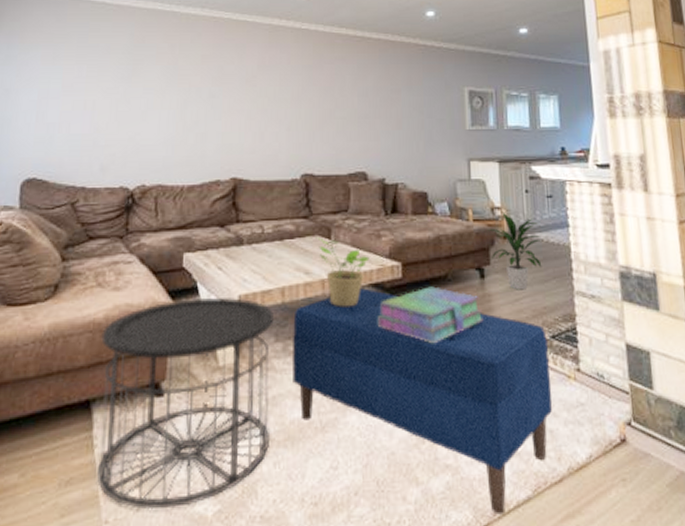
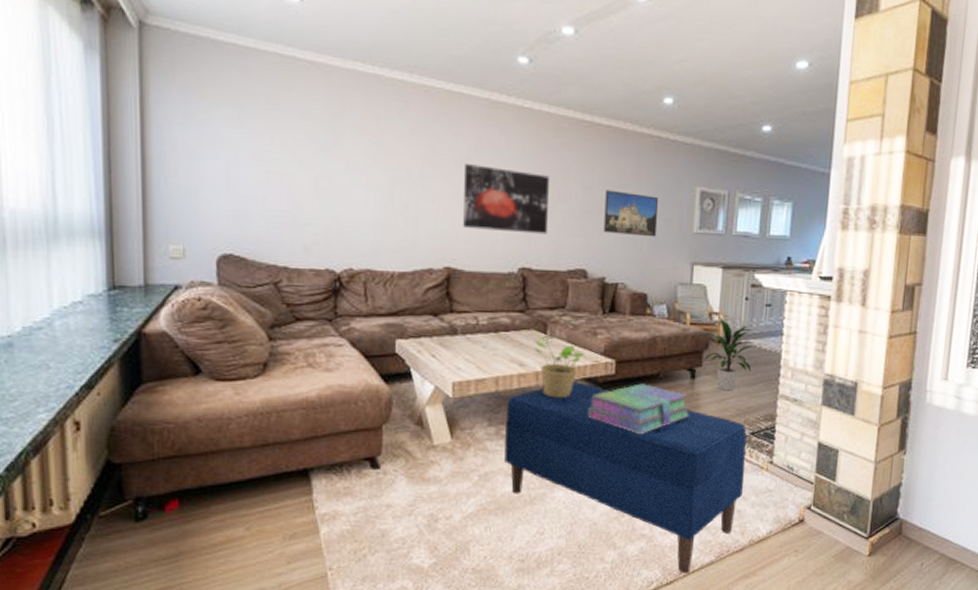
side table: present [97,296,274,510] -> none [315,382,487,561]
wall art: none [249,81,327,141] -> present [463,164,549,235]
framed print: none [379,96,432,137] -> present [603,190,659,237]

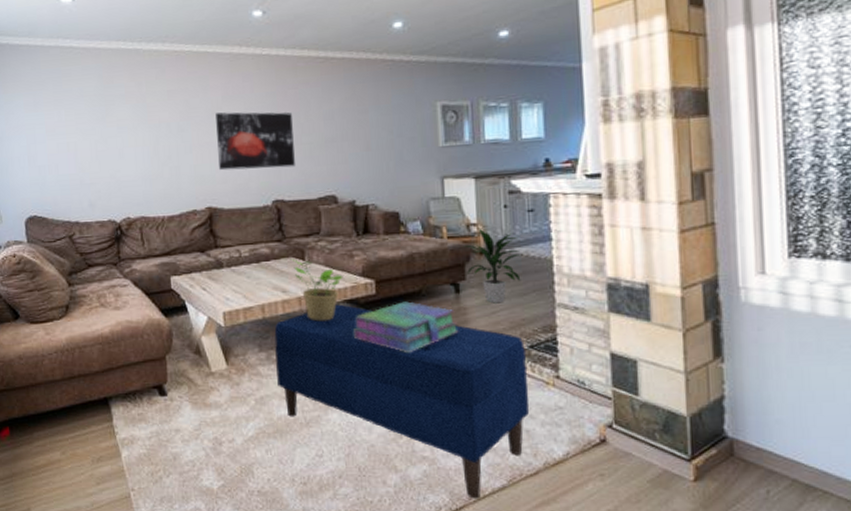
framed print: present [603,190,659,237] -> none [346,116,402,159]

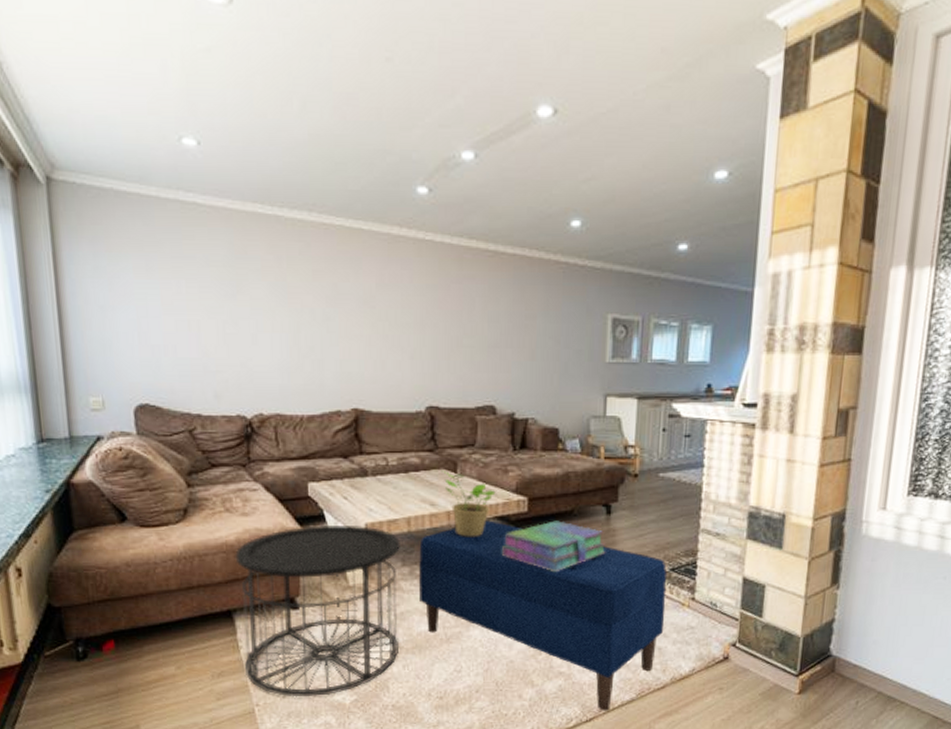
side table: none [109,313,262,482] -> present [235,524,400,697]
wall art: present [216,111,295,171] -> none [368,302,454,371]
indoor plant: present [463,228,521,304] -> none [619,450,672,526]

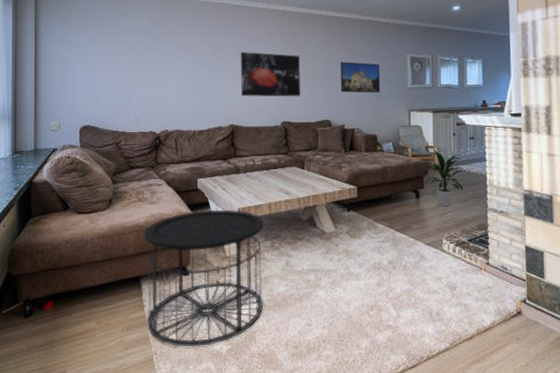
wall art: none [368,302,454,371] -> present [241,52,300,97]
bench: present [419,520,667,711] -> none [278,204,468,358]
potted plant: present [441,471,496,537] -> none [293,168,333,218]
stack of books: present [501,520,606,573] -> none [338,204,418,244]
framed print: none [511,322,569,369] -> present [340,62,381,93]
indoor plant: none [619,450,672,526] -> present [423,149,464,207]

